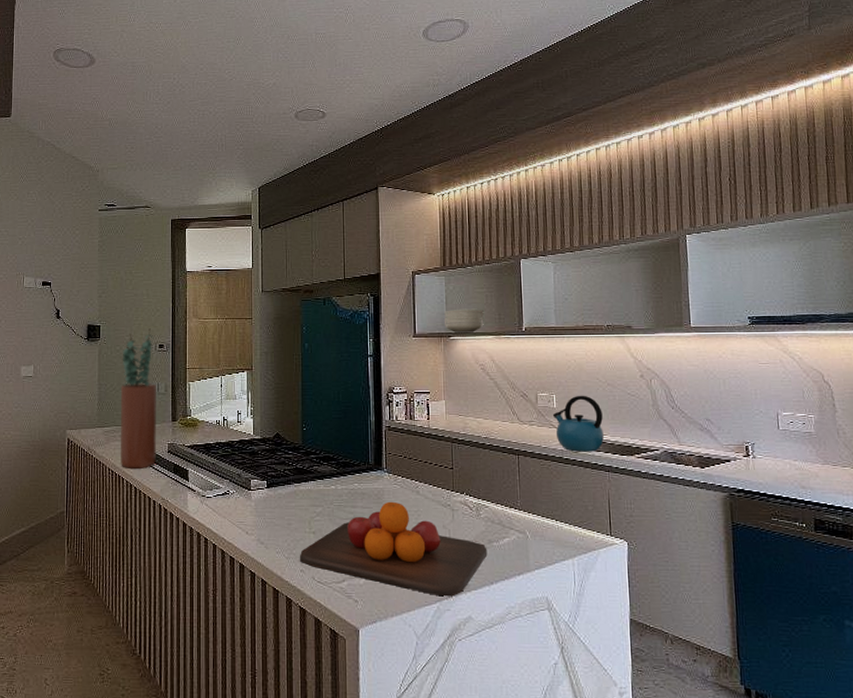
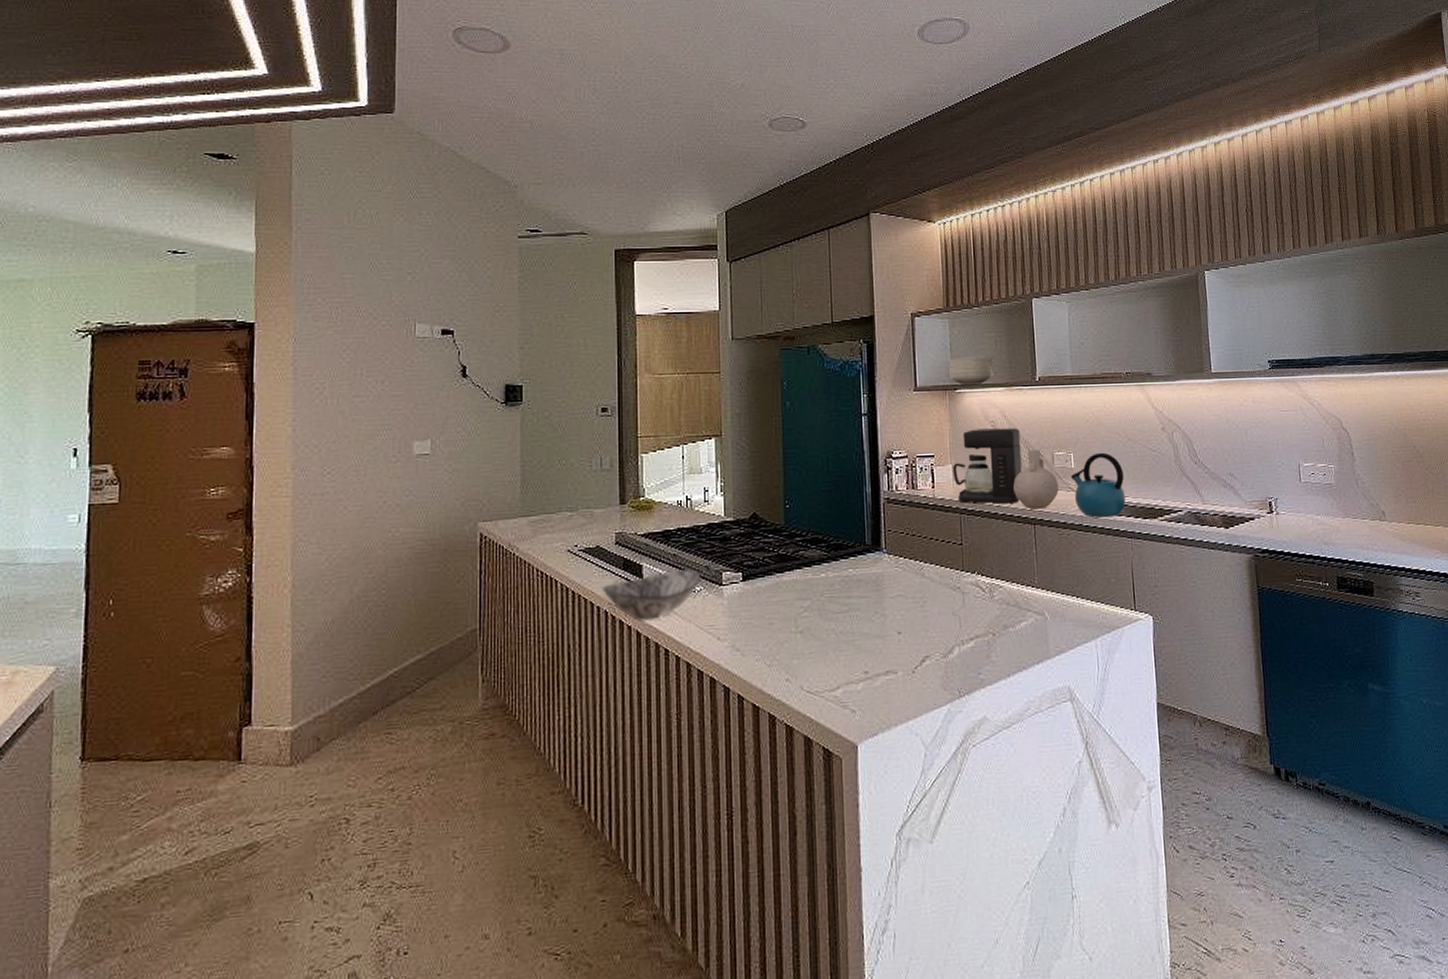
vase: present [120,328,156,470] -> none [551,387,600,569]
decorative bowl: none [157,476,234,514] -> present [602,569,701,620]
chopping board: present [300,501,488,597] -> none [785,587,1003,696]
coffee maker: none [446,371,508,436] -> present [953,428,1022,504]
ceramic jug: none [499,390,541,442] -> present [1012,449,1059,509]

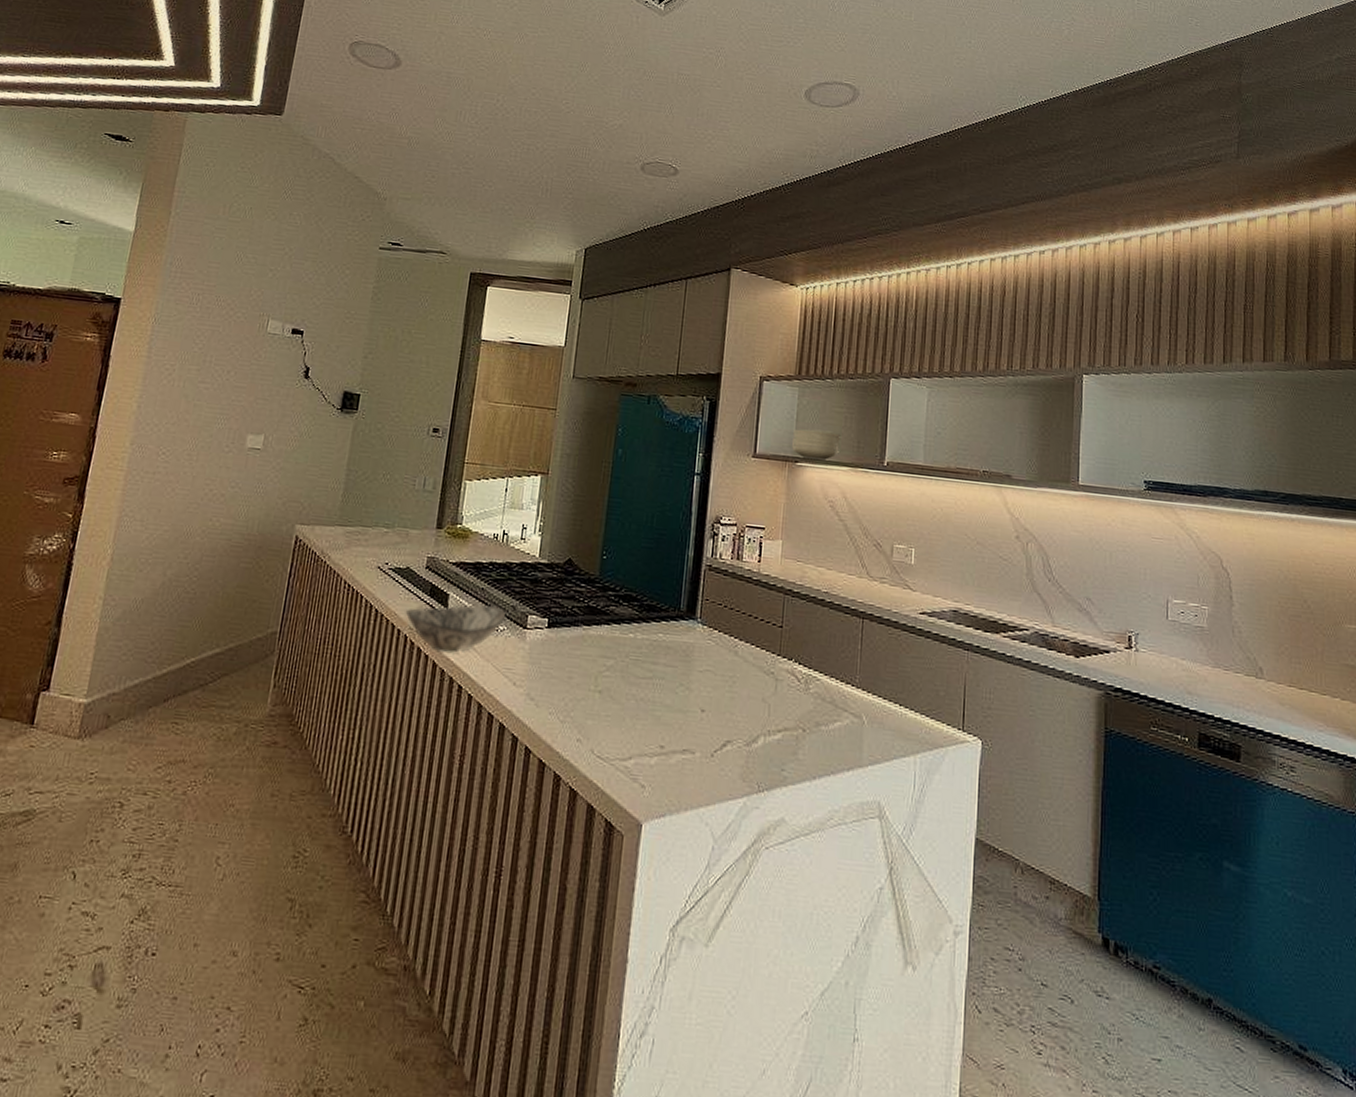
coffee maker: present [953,428,1022,504] -> none [782,506,860,592]
ceramic jug: present [1012,449,1059,509] -> none [844,537,895,603]
kettle: present [1070,452,1126,517] -> none [908,552,968,624]

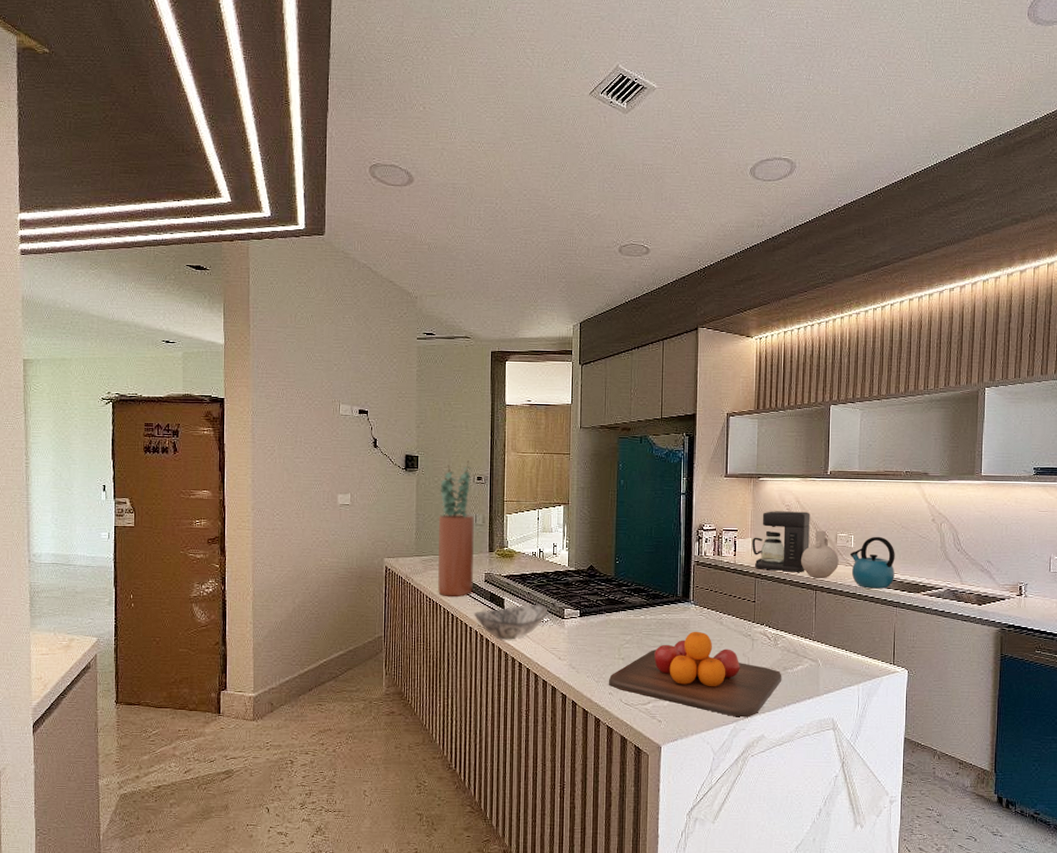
vase: none [361,406,427,587] -> present [438,460,474,598]
chopping board: none [578,660,813,791] -> present [609,631,782,718]
coffee maker: none [782,506,860,592] -> present [752,511,810,572]
bowl: present [791,429,840,460] -> none [754,452,792,474]
ceramic jug: none [844,537,895,603] -> present [800,530,839,579]
kettle: none [908,552,968,624] -> present [849,536,895,589]

